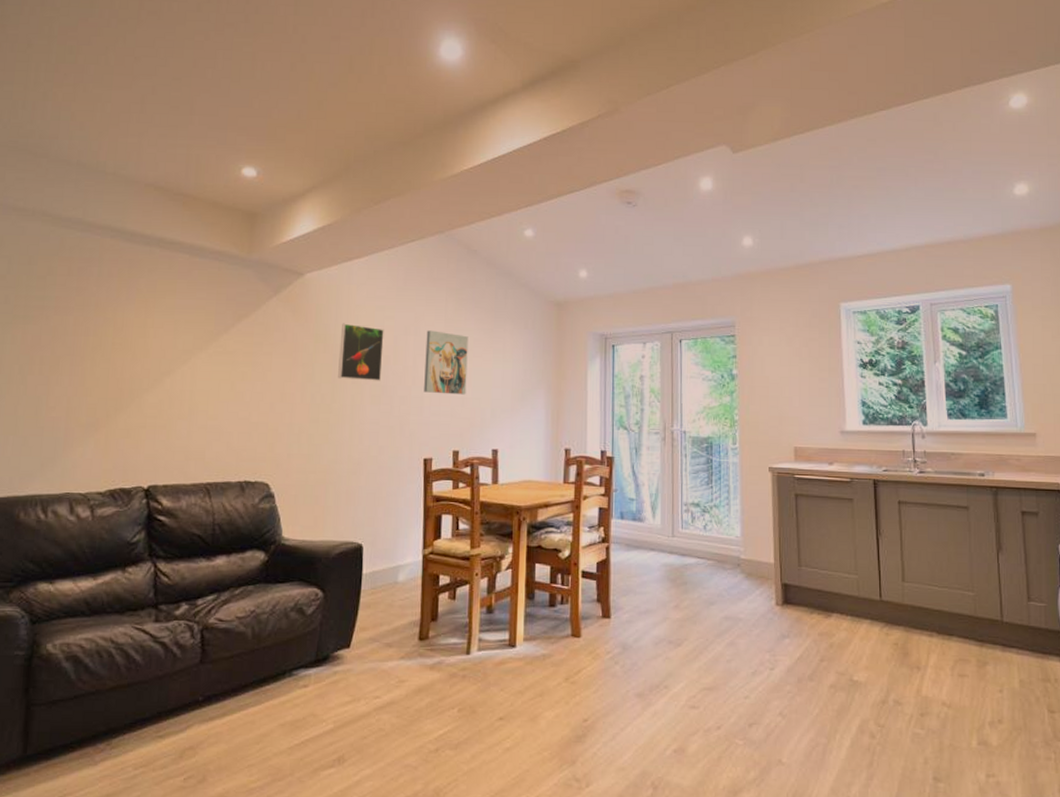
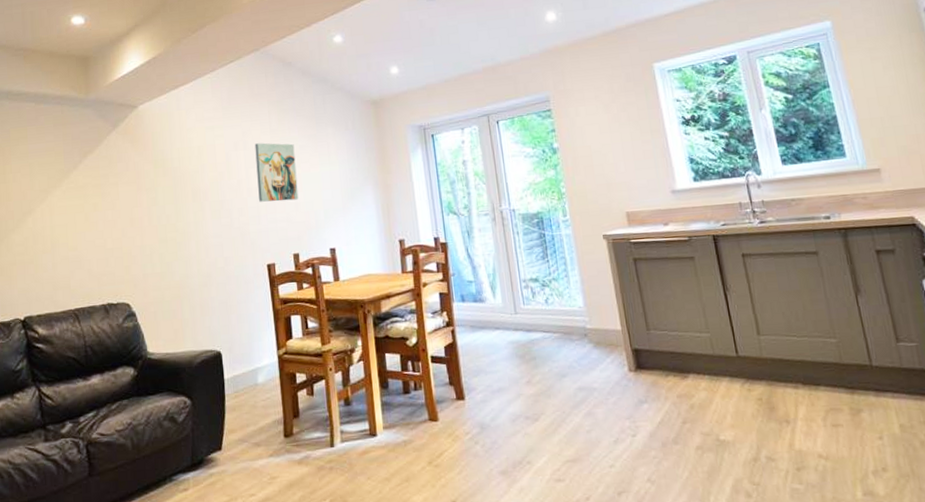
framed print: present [338,323,384,381] -> none [177,146,219,199]

